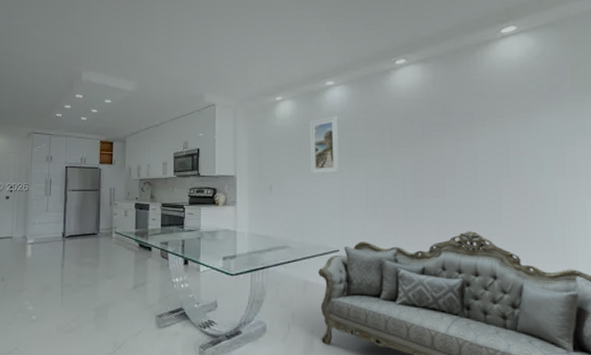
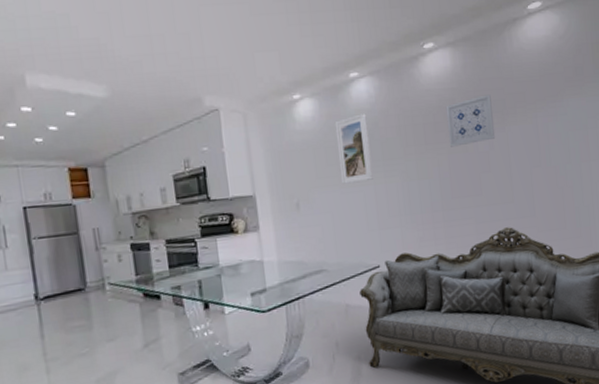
wall art: none [413,106,462,151] -> present [445,94,496,147]

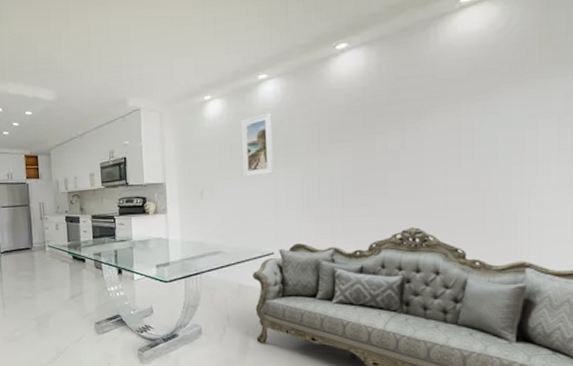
wall art: present [445,94,496,147] -> none [354,93,408,146]

